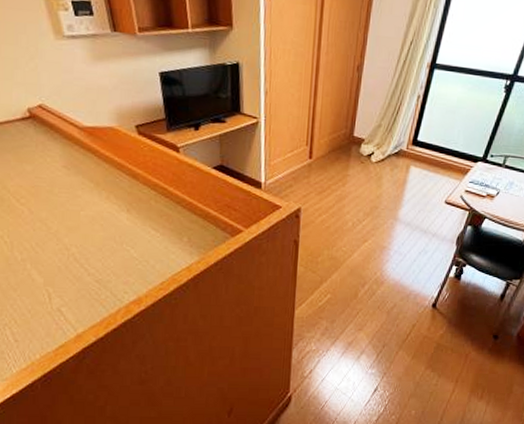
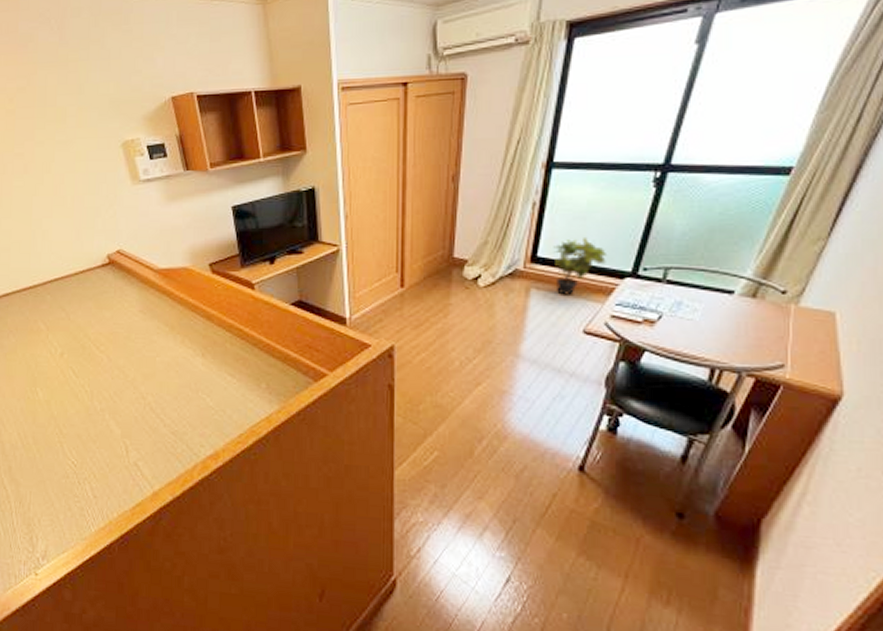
potted plant: none [429,128,467,173] -> present [553,238,606,295]

